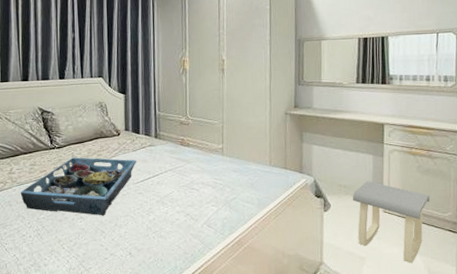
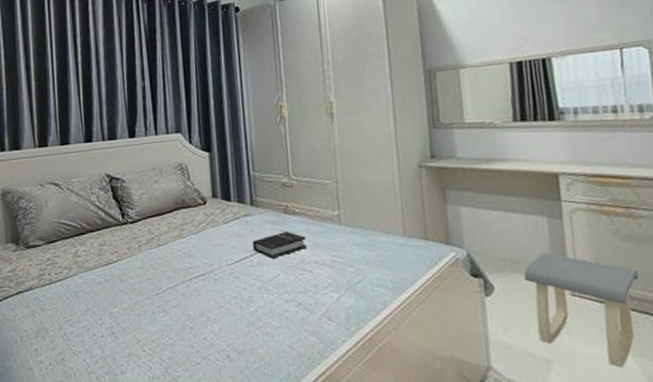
serving tray: present [20,157,137,216] -> none [88,233,230,308]
hardback book: none [154,158,197,180] -> present [252,231,308,259]

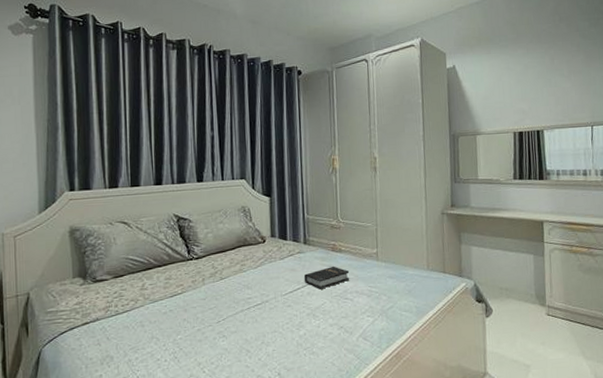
stool: present [523,252,639,368] -> none [514,282,593,369]

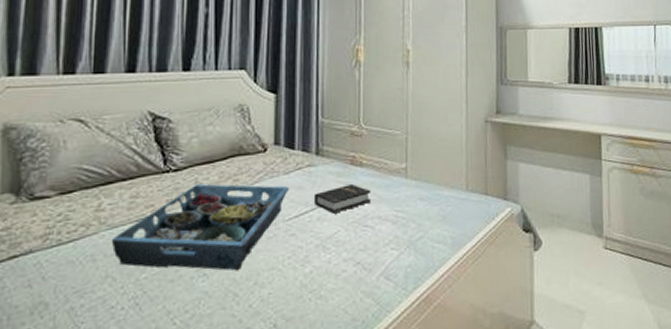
serving tray: none [153,268,285,334] -> present [111,184,290,271]

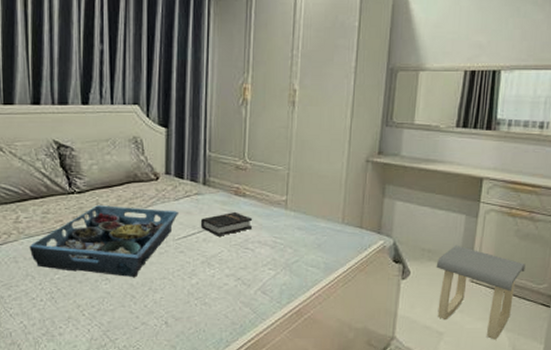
stool: none [567,207,656,315] -> present [436,245,526,340]

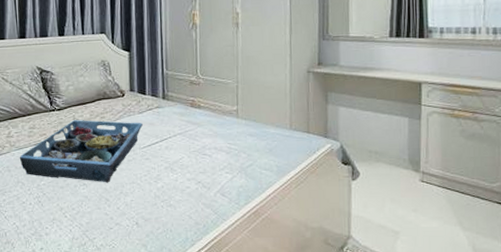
hardback book: present [200,211,253,236] -> none [162,121,209,144]
stool: present [436,245,526,340] -> none [384,146,475,239]

